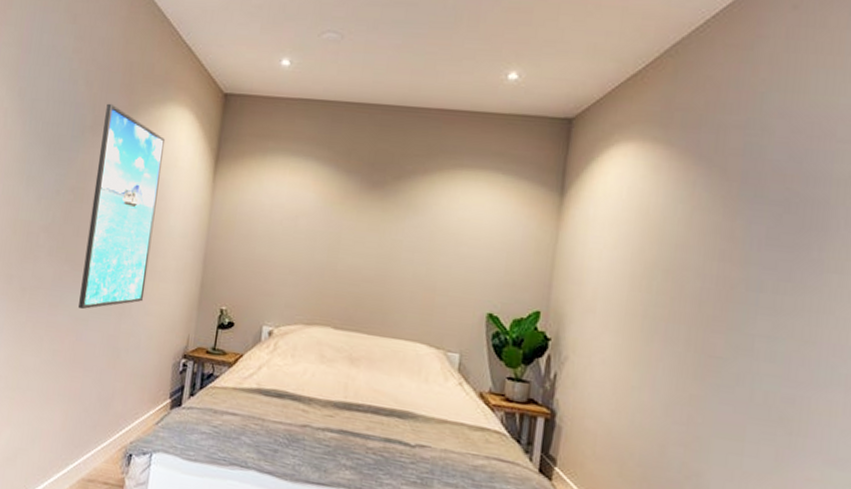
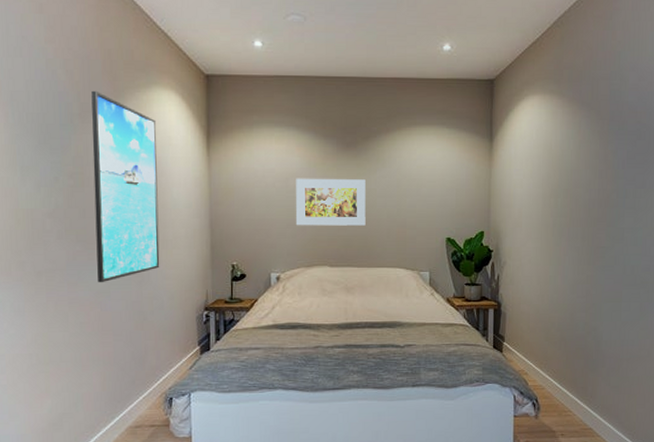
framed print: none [299,217,391,284] -> present [295,178,366,226]

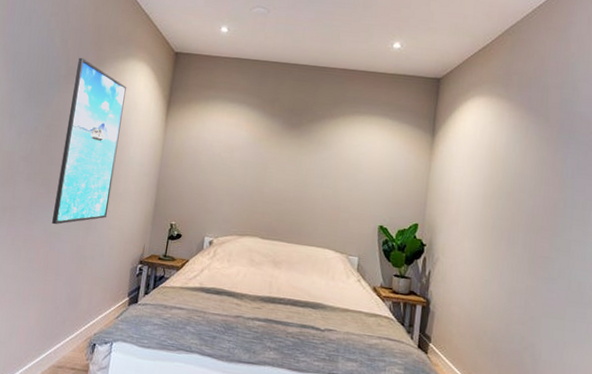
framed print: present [295,178,366,226] -> none [234,150,306,203]

